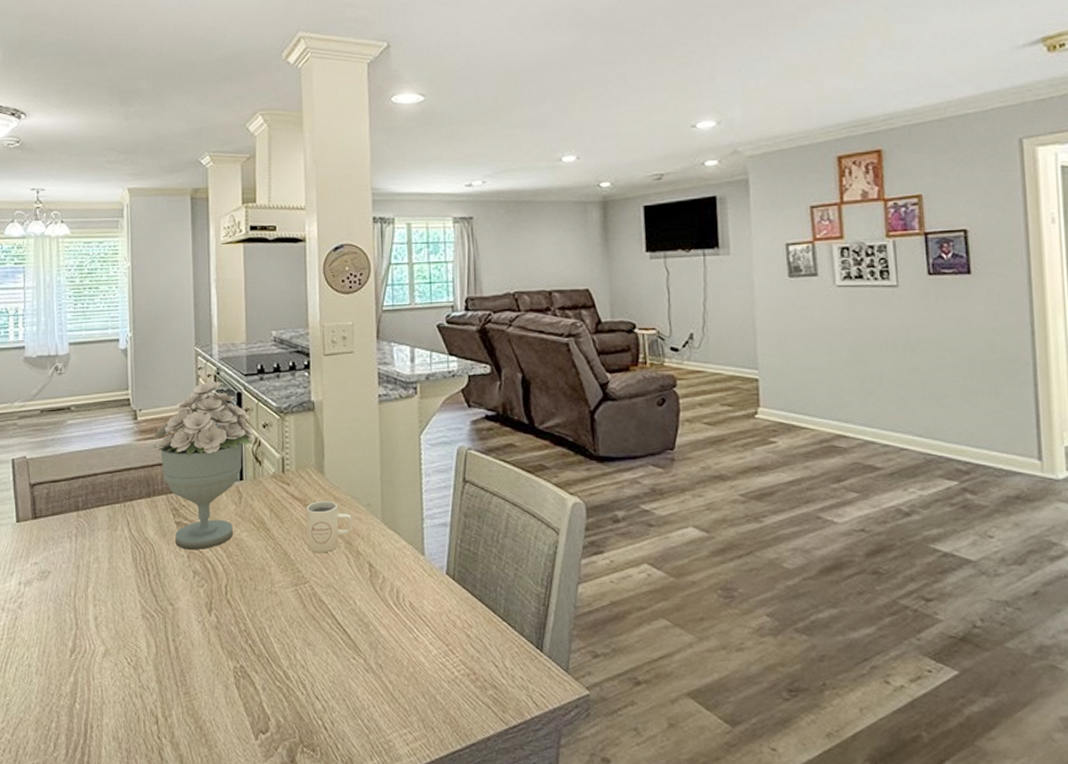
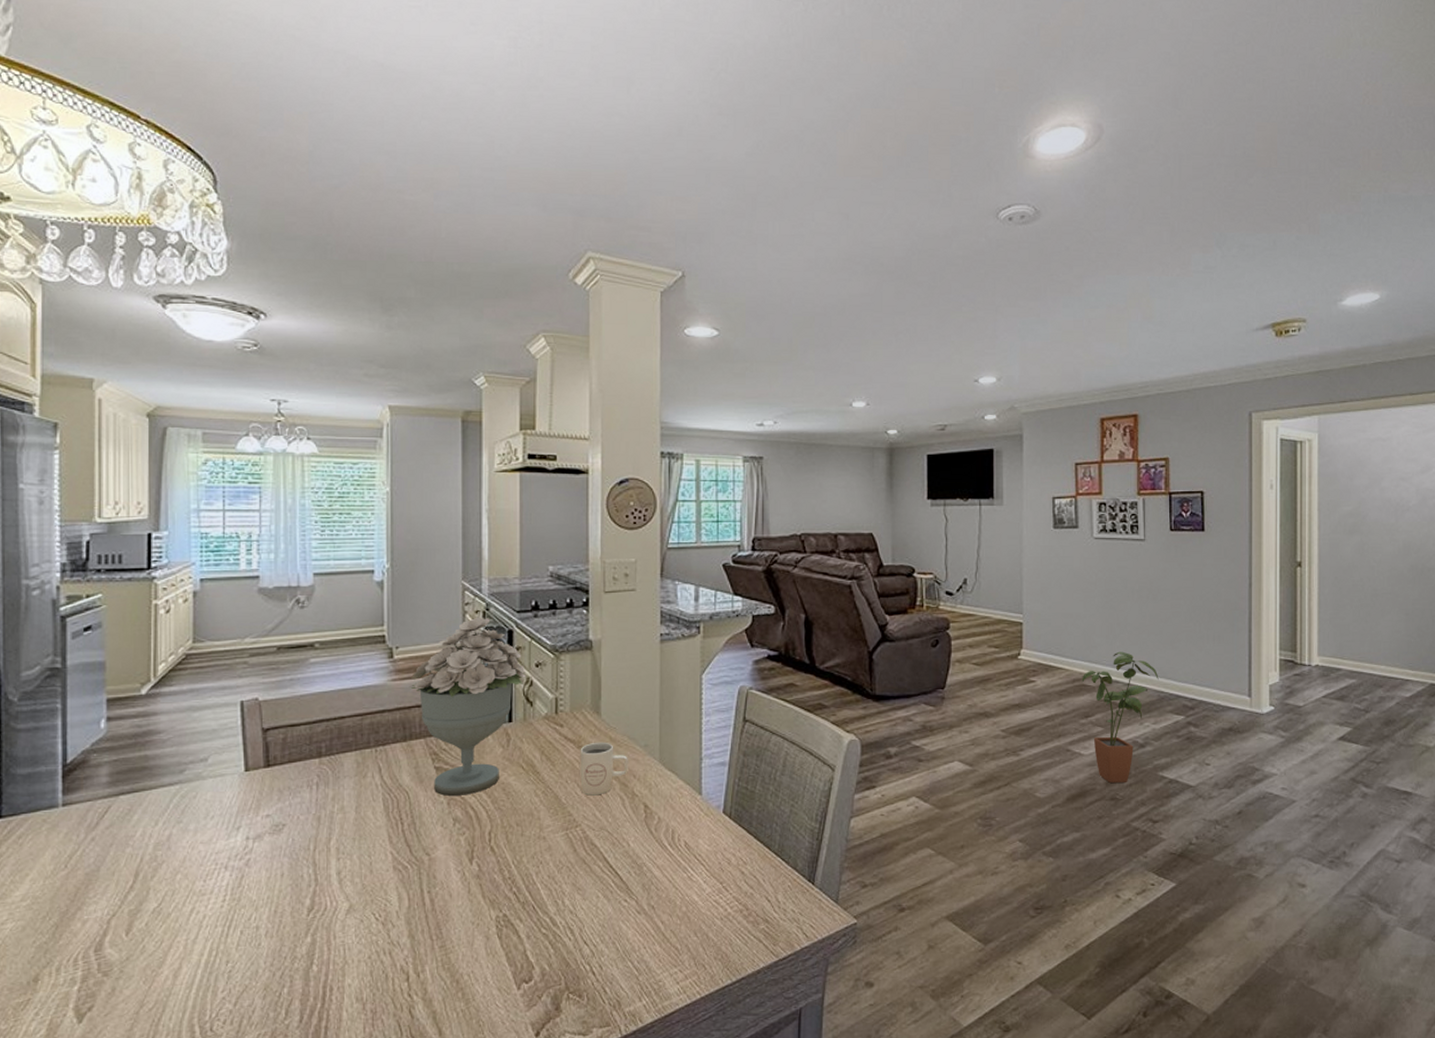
house plant: none [830,409,924,555] -> present [1082,651,1159,783]

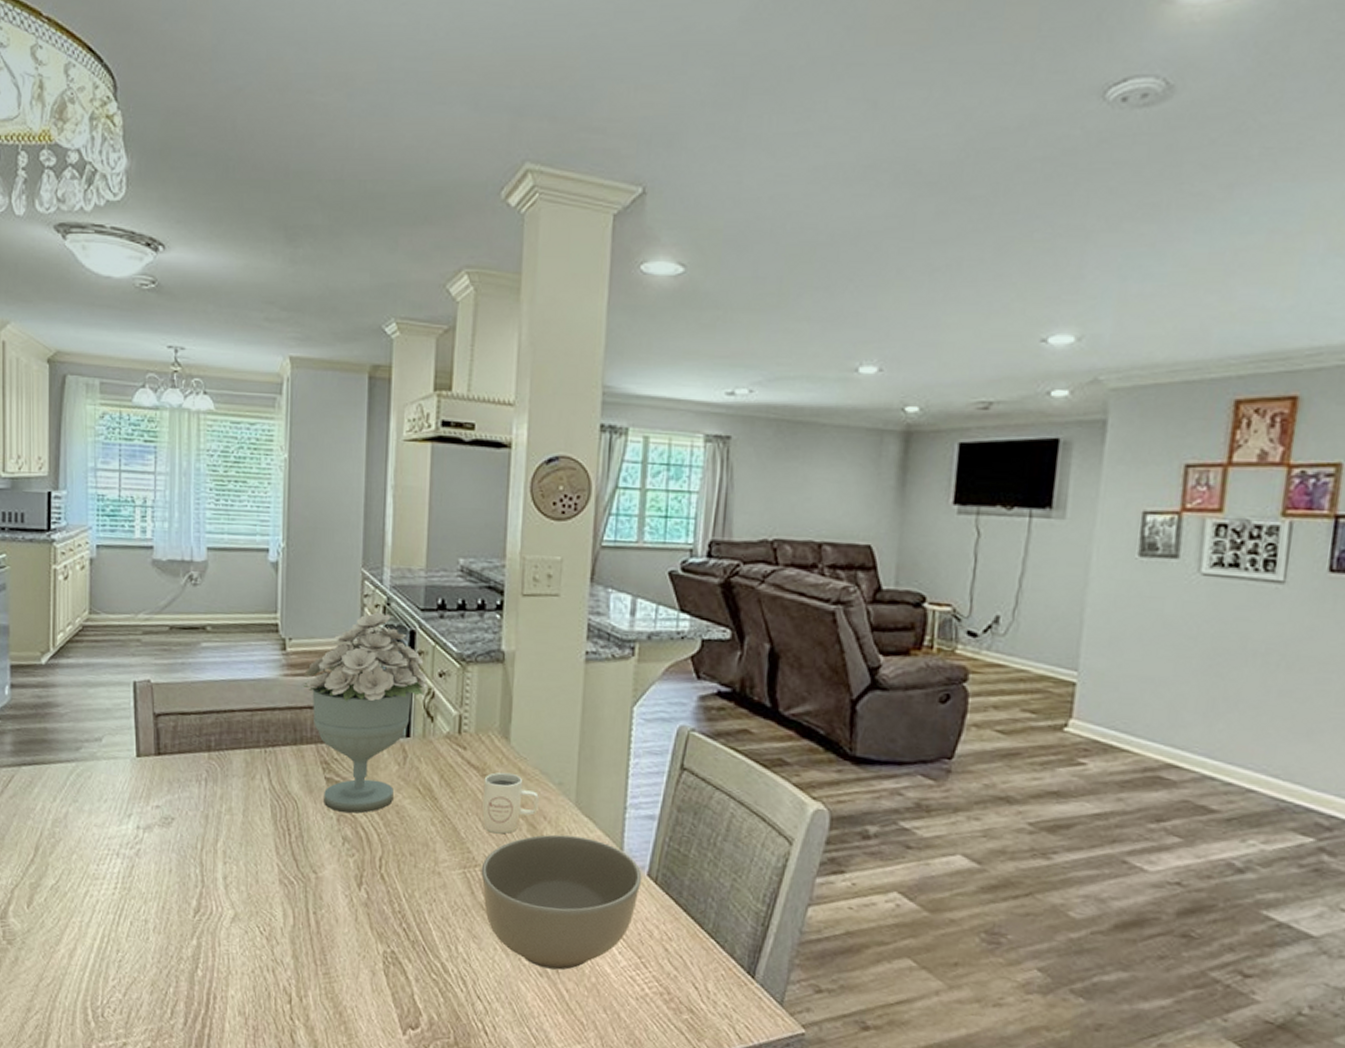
bowl: none [582,788,719,906] -> present [481,834,642,970]
house plant: present [1082,651,1159,783] -> none [1156,737,1281,917]

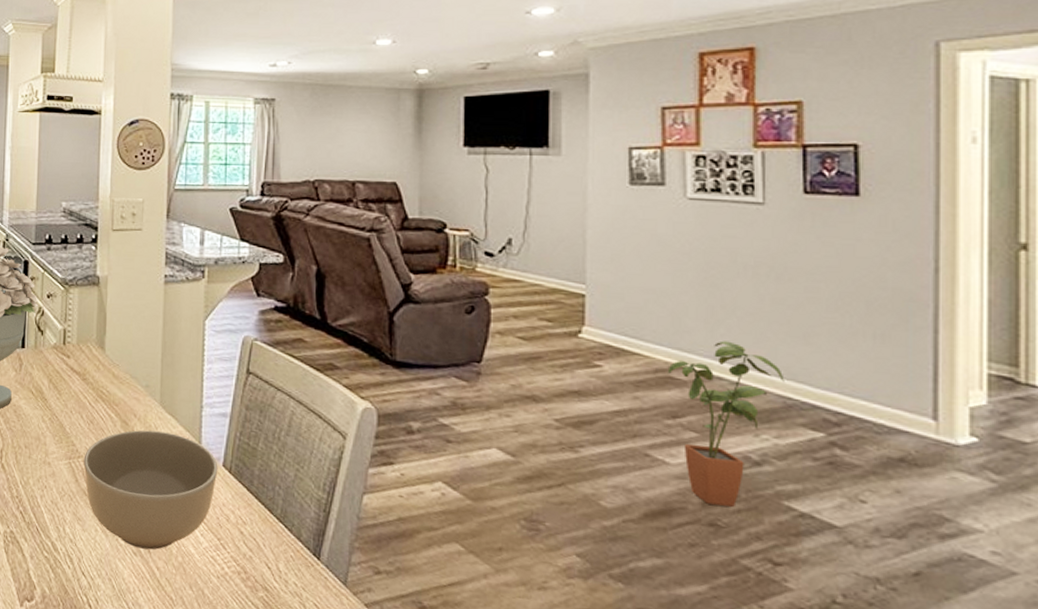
mug: present [481,772,540,834] -> none [82,376,131,430]
house plant: none [1156,737,1281,917] -> present [667,340,785,507]

